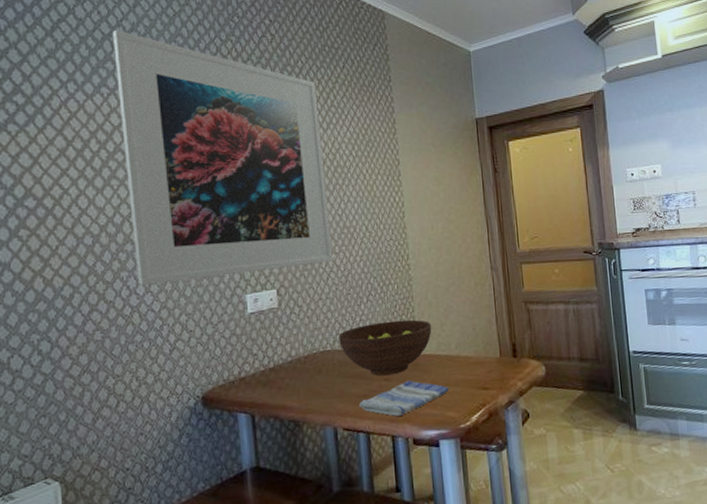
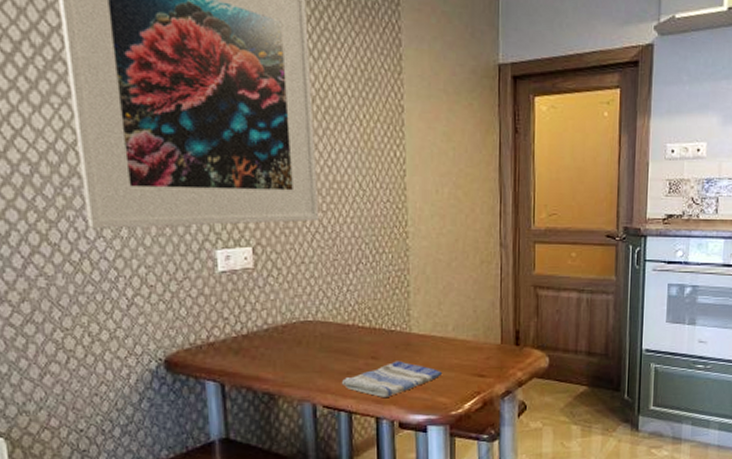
fruit bowl: present [338,319,432,376] -> none [322,294,428,354]

